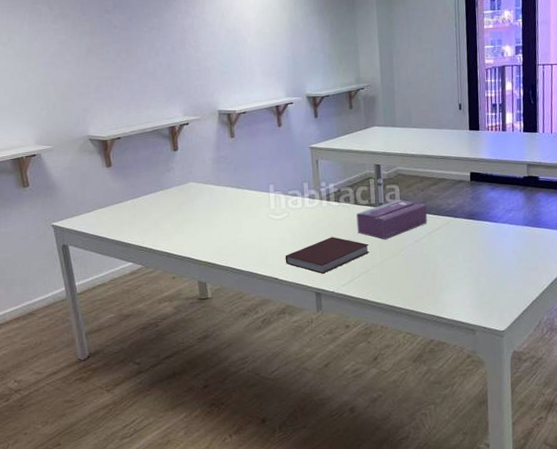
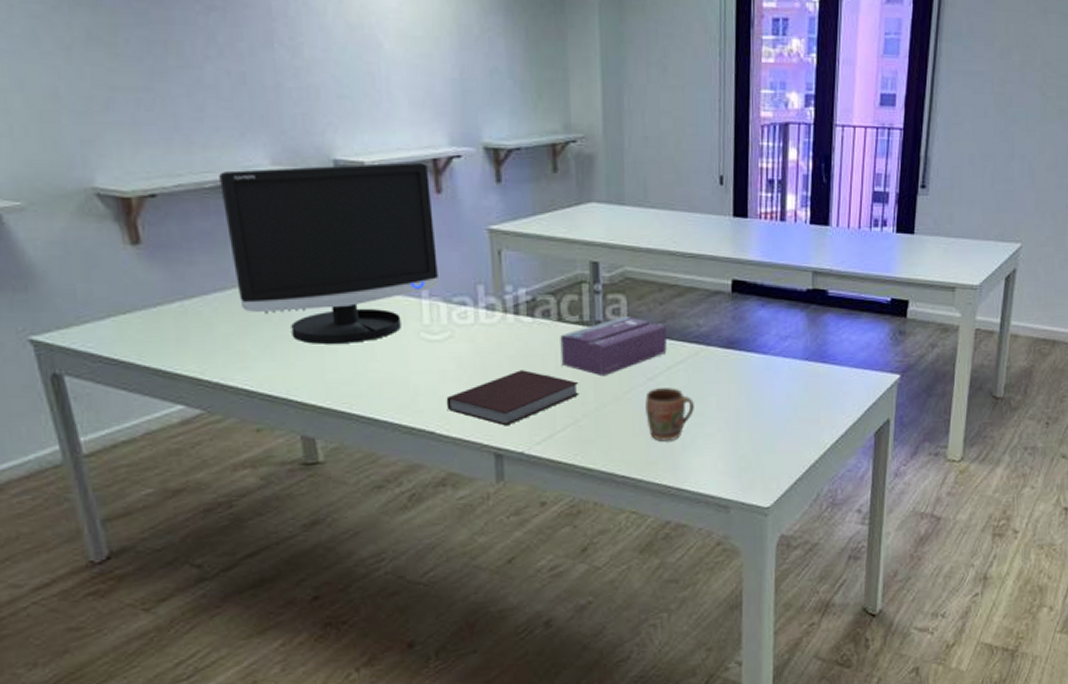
monitor: none [155,108,281,223] -> present [219,162,440,344]
mug: none [414,247,448,284] -> present [645,388,694,441]

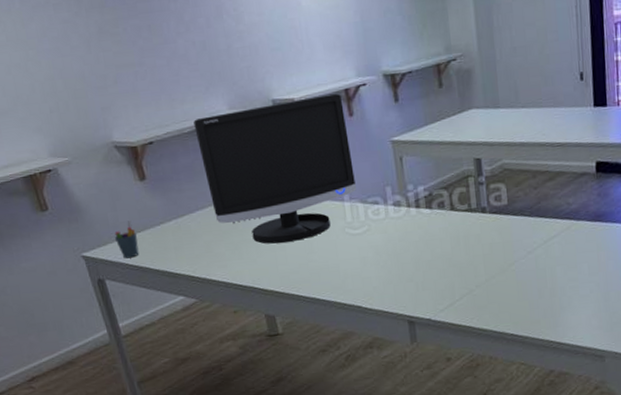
pen holder: none [83,297,121,348] -> present [114,221,139,259]
notebook: present [446,370,580,426] -> none [368,252,472,299]
tissue box: present [560,315,667,377] -> none [453,200,543,253]
mug: present [645,388,694,441] -> none [527,258,569,304]

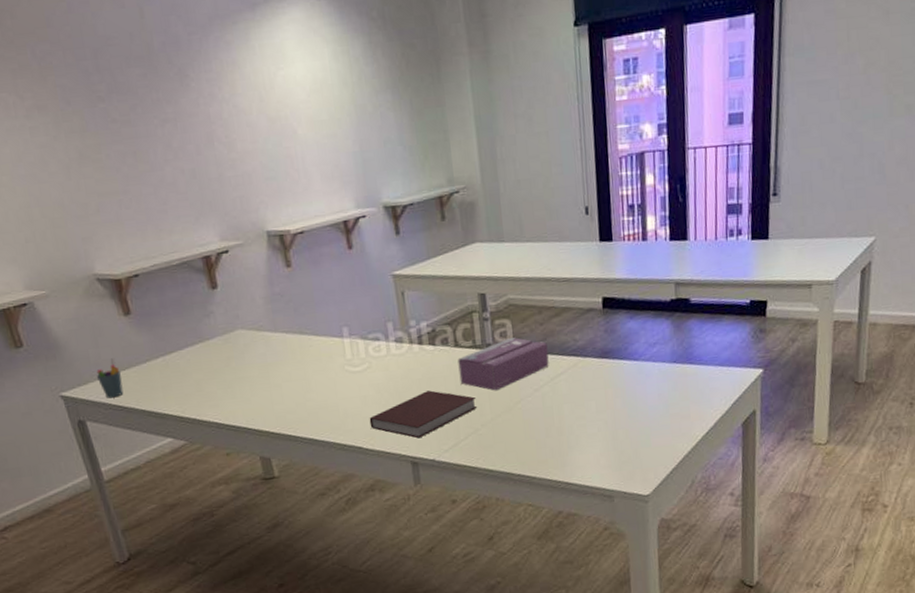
monitor: present [193,93,357,244] -> none [182,225,357,382]
notebook: none [368,252,472,299] -> present [369,390,478,439]
tissue box: none [453,200,543,253] -> present [458,337,549,391]

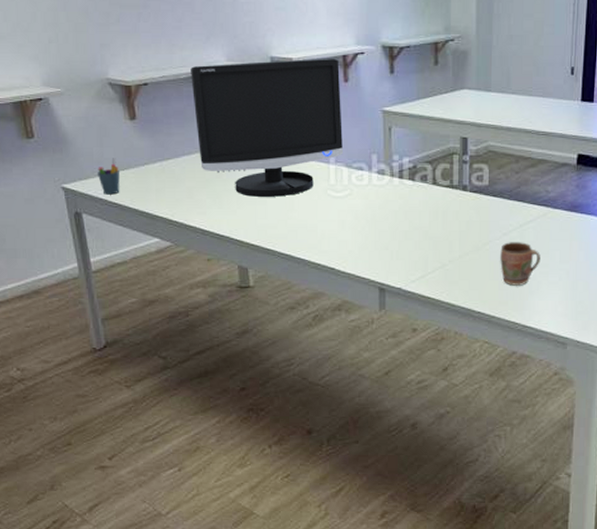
monitor: none [182,225,357,382] -> present [191,58,344,197]
notebook: present [369,390,478,439] -> none [344,223,447,266]
tissue box: present [458,337,549,391] -> none [434,181,520,230]
mug: none [533,396,577,443] -> present [500,242,541,286]

